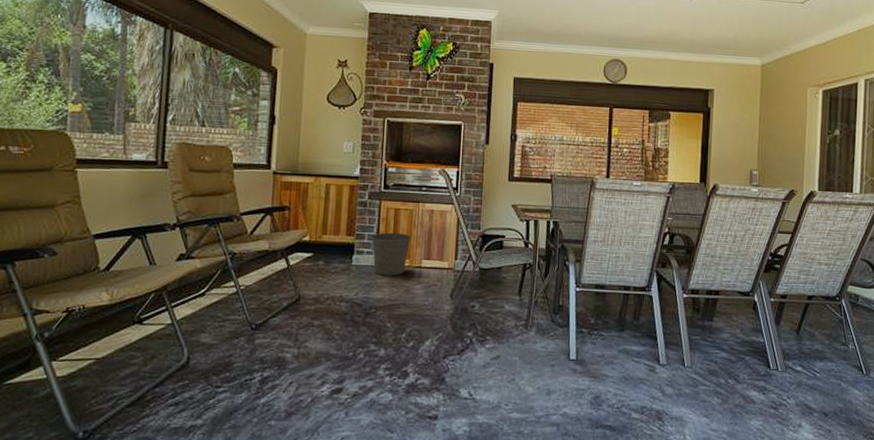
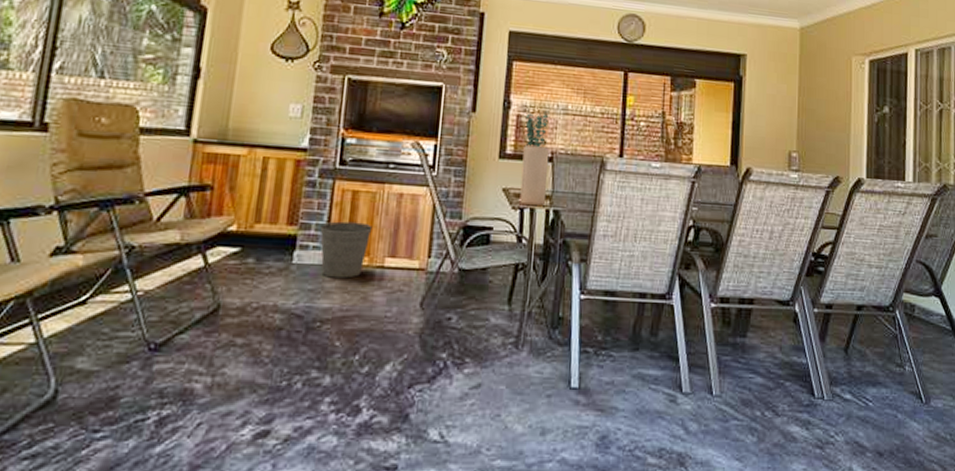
vase: none [526,140,549,219] -> present [520,109,550,207]

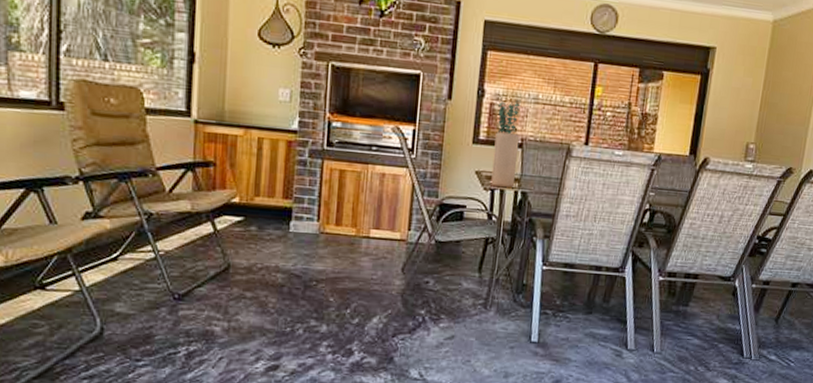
bucket: present [320,221,373,279] -> none [312,196,359,246]

